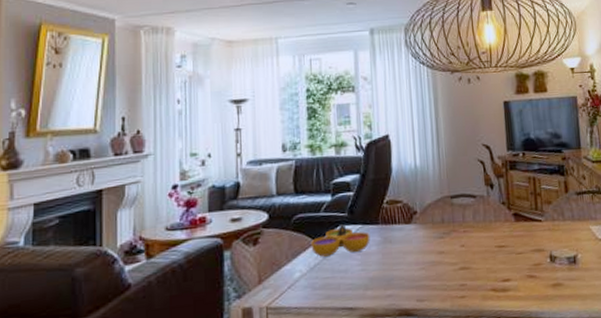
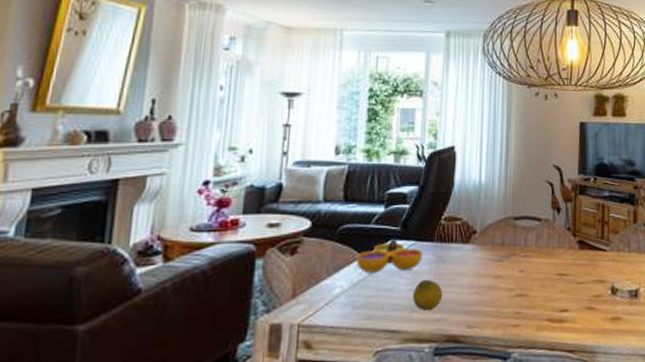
fruit: none [364,259,392,288] -> present [412,279,443,310]

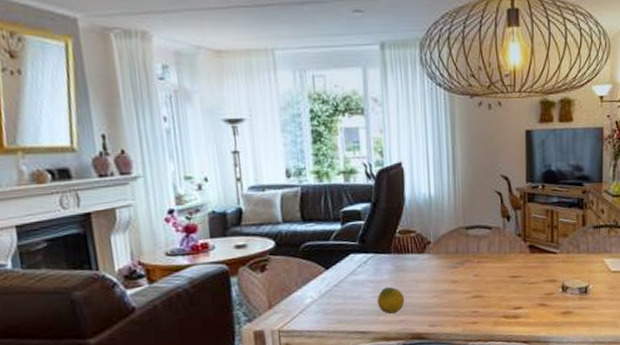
decorative bowl: present [356,239,423,273] -> none [321,253,383,284]

